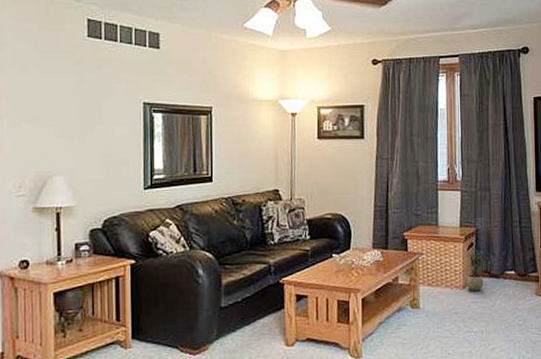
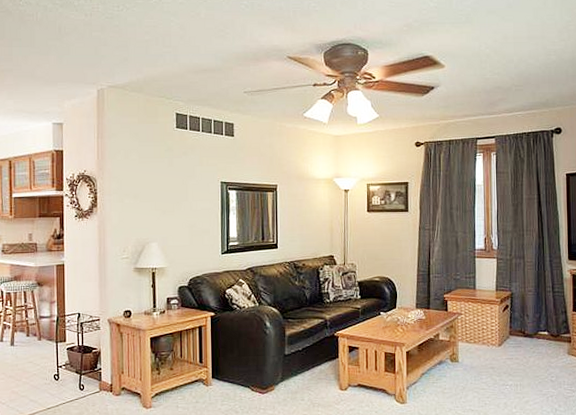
potted plant: present [465,251,491,292] -> none [501,313,525,350]

